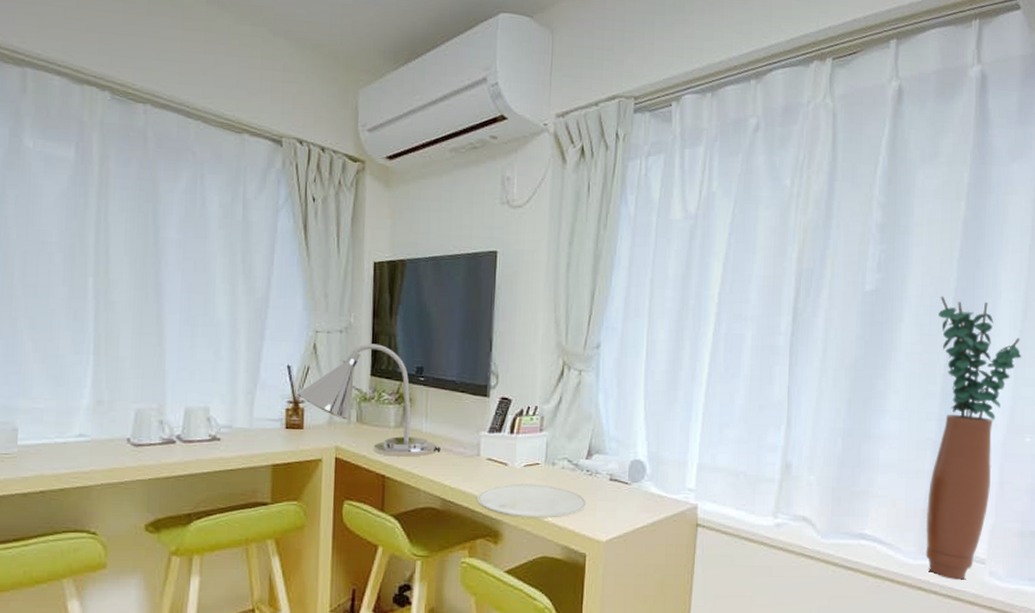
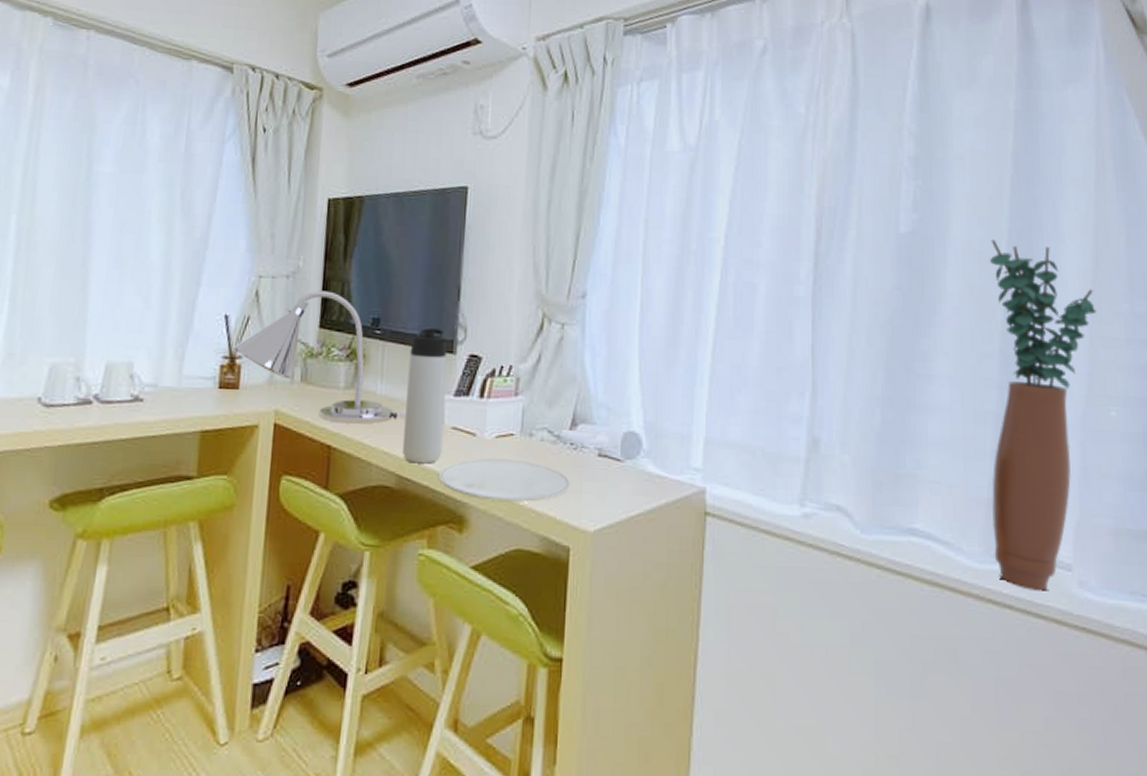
thermos bottle: none [445,375,482,489] -> present [402,328,447,464]

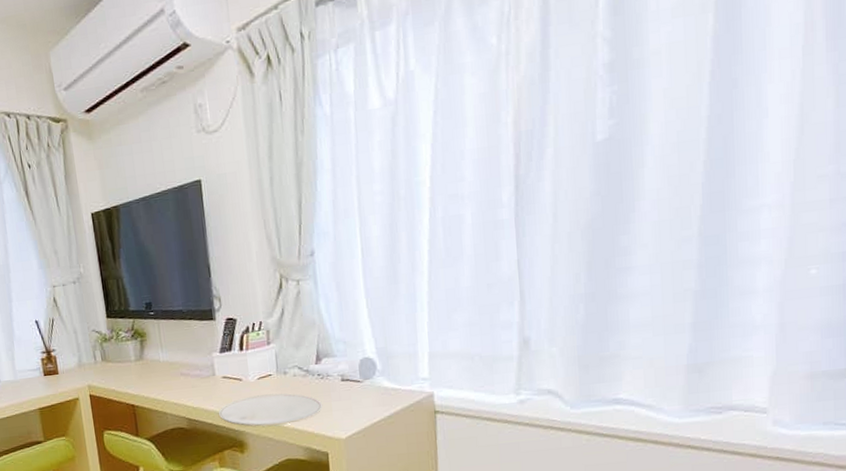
table lamp: present [233,290,398,424] -> none [47,288,180,388]
thermos bottle: present [402,328,447,464] -> none [179,302,219,408]
vase: present [990,239,1097,591] -> none [689,125,799,434]

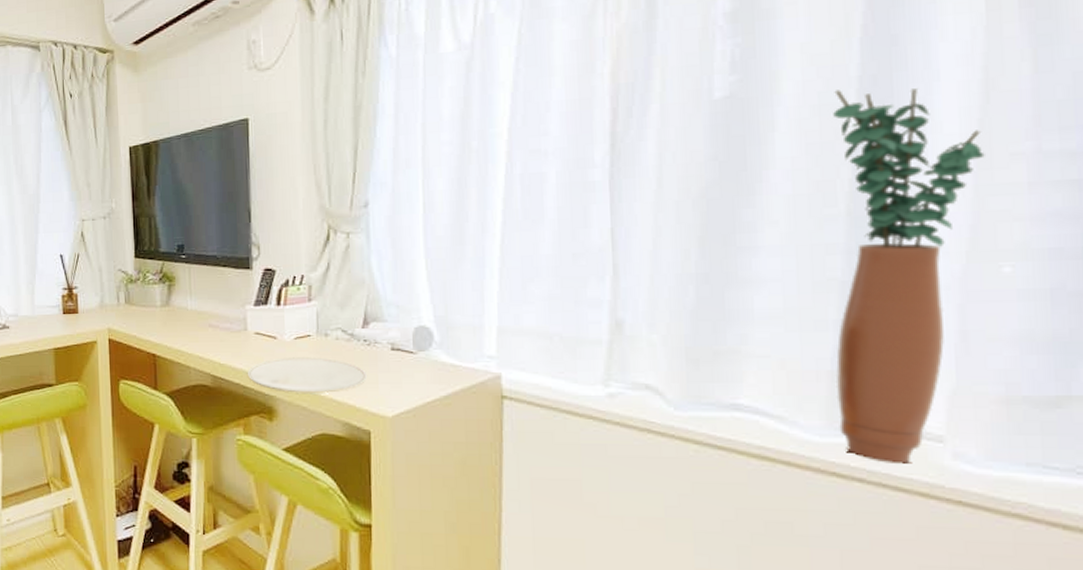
vase: none [689,125,799,434] -> present [833,88,985,464]

